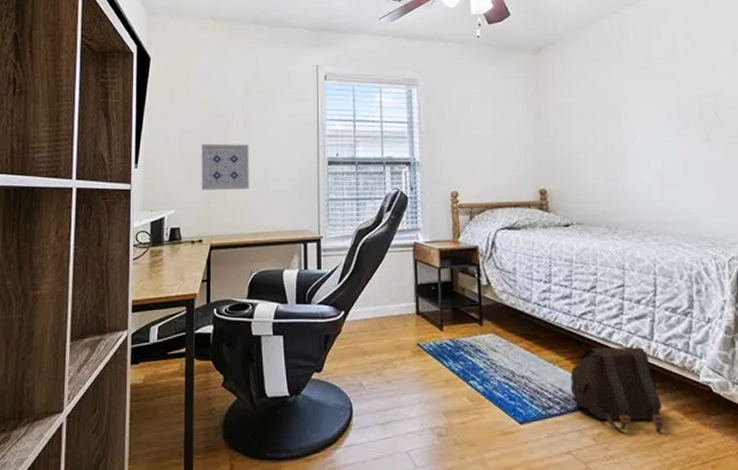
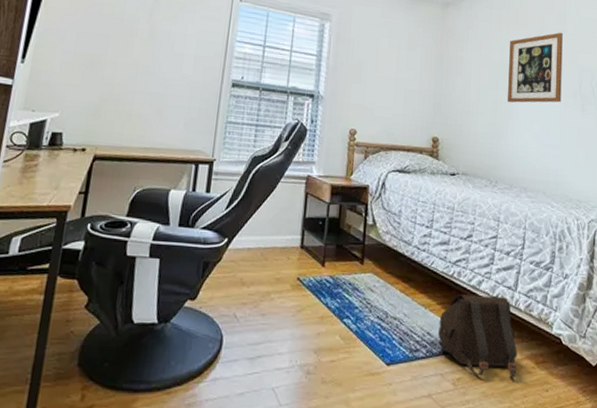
wall art: present [201,143,249,190] -> none [92,47,152,101]
wall art: none [614,59,681,144] -> present [508,32,563,103]

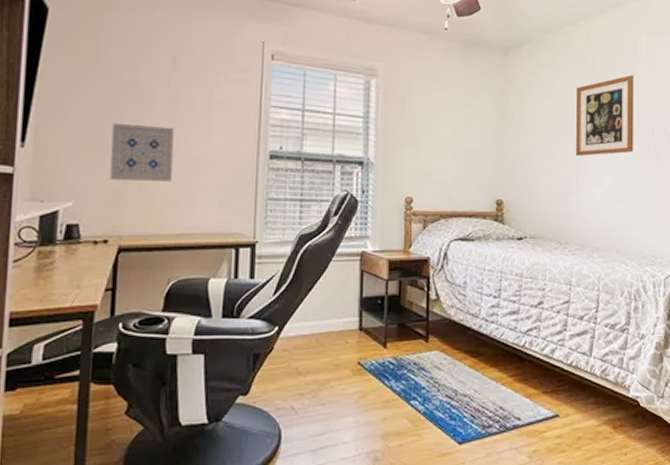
wall art: none [92,47,152,101] -> present [109,123,174,182]
satchel: present [438,294,518,378] -> none [511,363,595,447]

